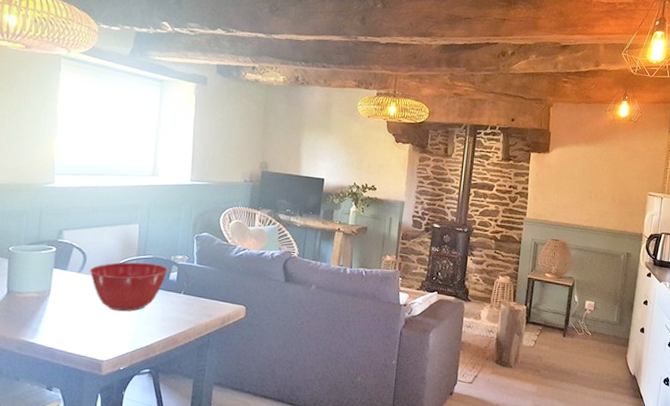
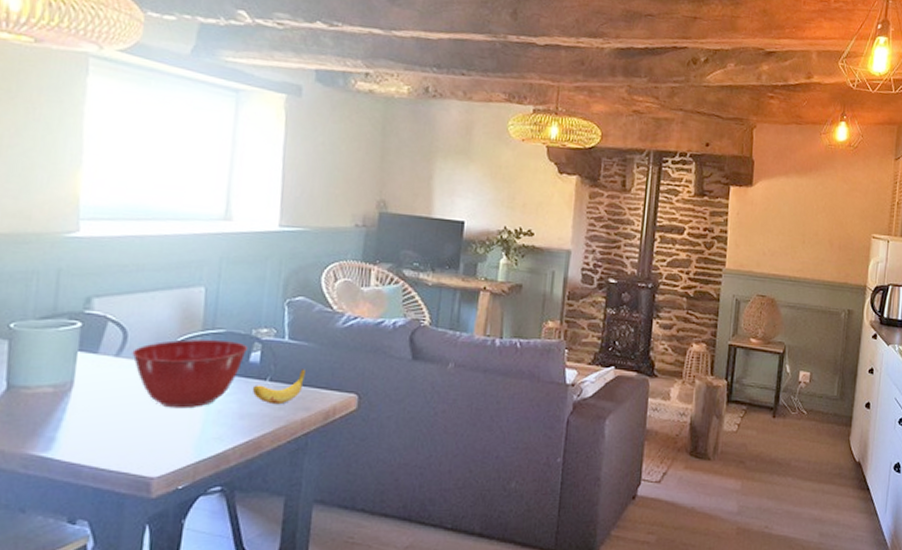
banana: none [171,286,208,312] -> present [252,369,305,405]

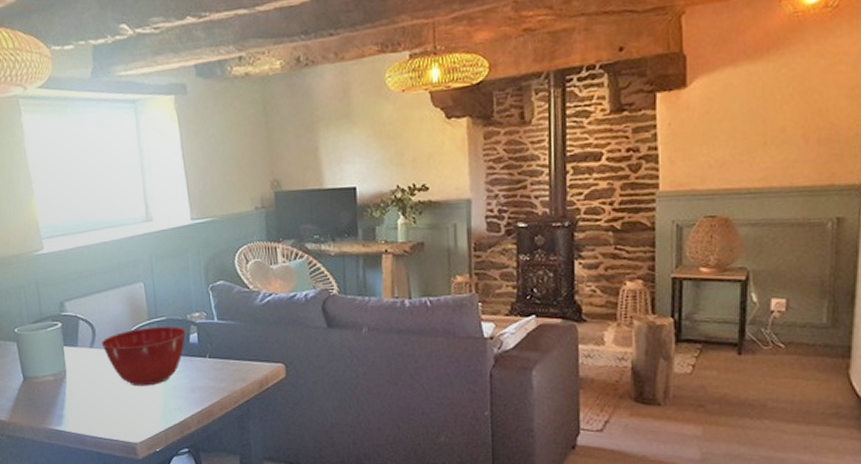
banana: present [252,369,305,405] -> none [196,345,237,378]

